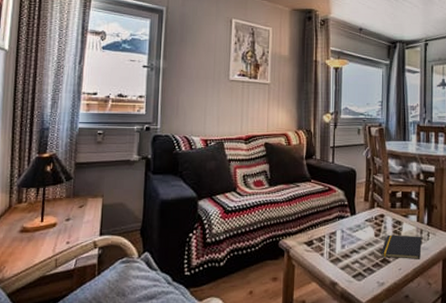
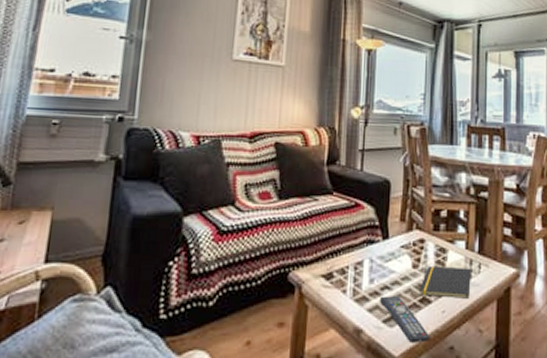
remote control: none [350,258,390,292] -> present [380,296,430,343]

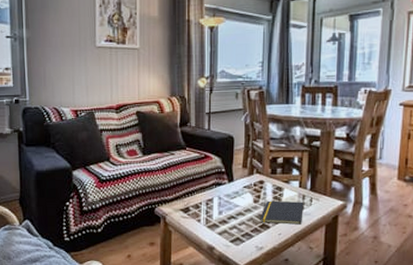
remote control: present [380,296,430,343] -> none [228,223,269,256]

